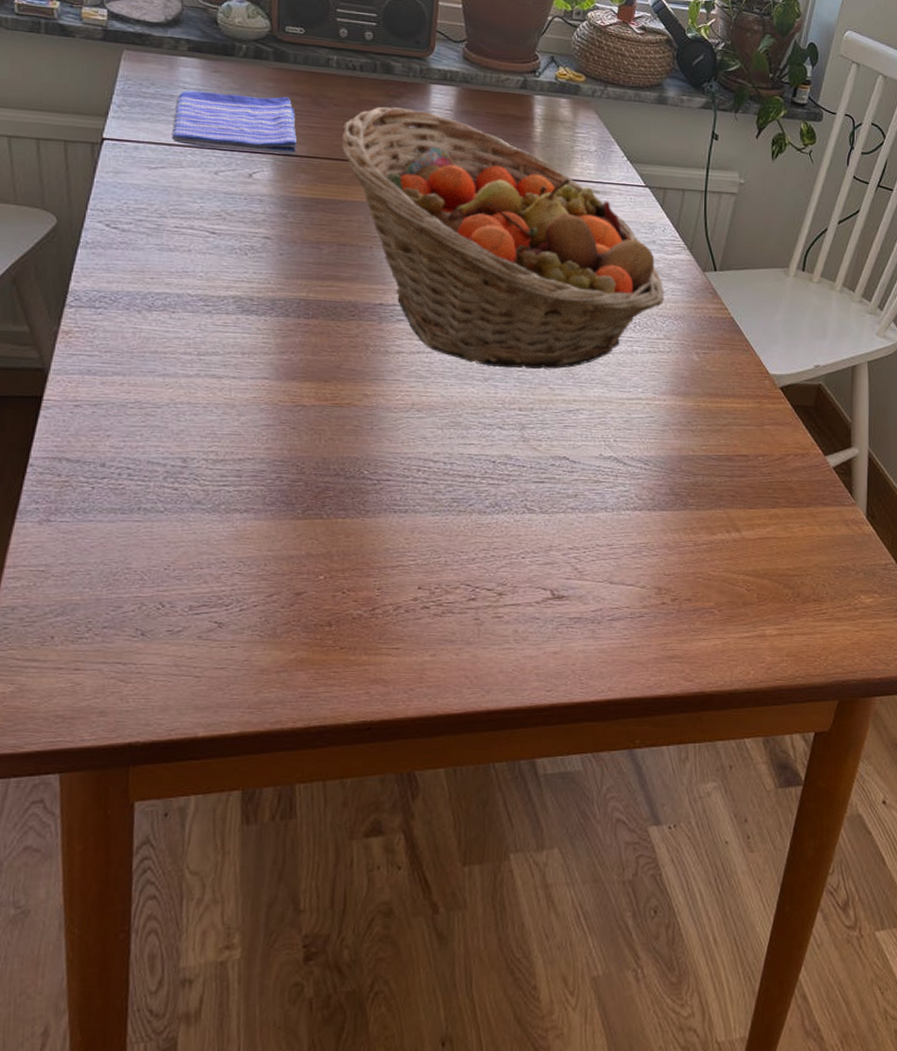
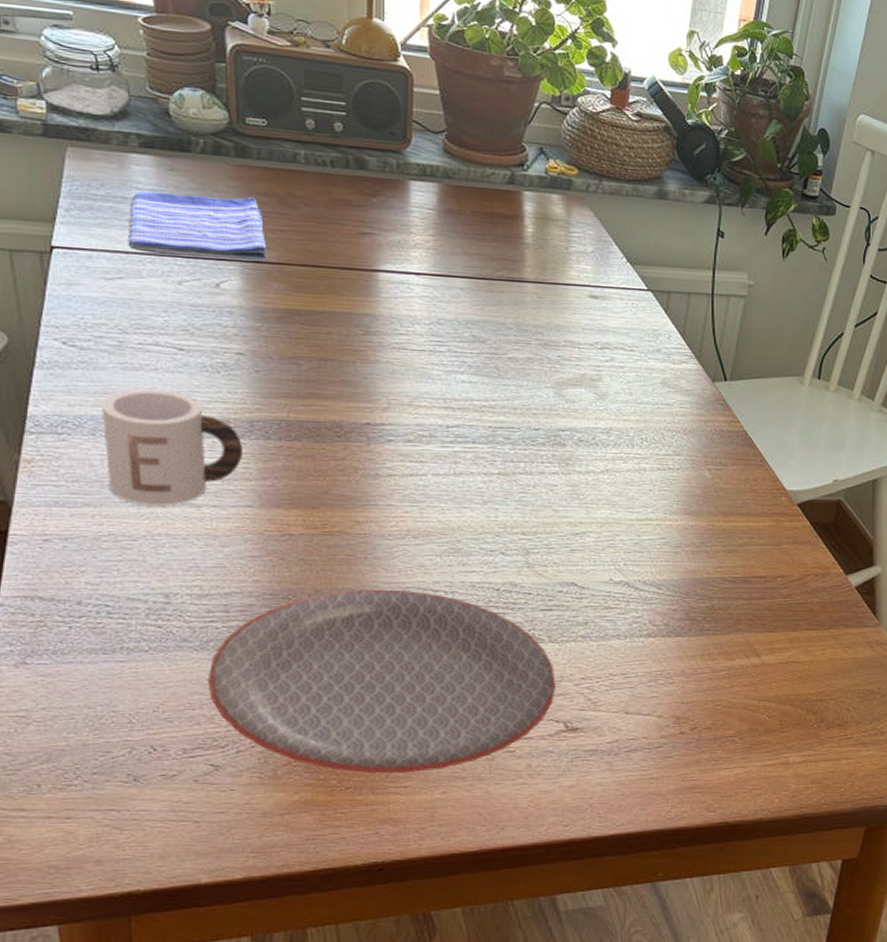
mug: none [137,268,265,376] -> present [102,389,244,506]
plate: none [217,458,545,635] -> present [208,589,556,774]
fruit basket: present [341,106,664,370] -> none [315,206,671,491]

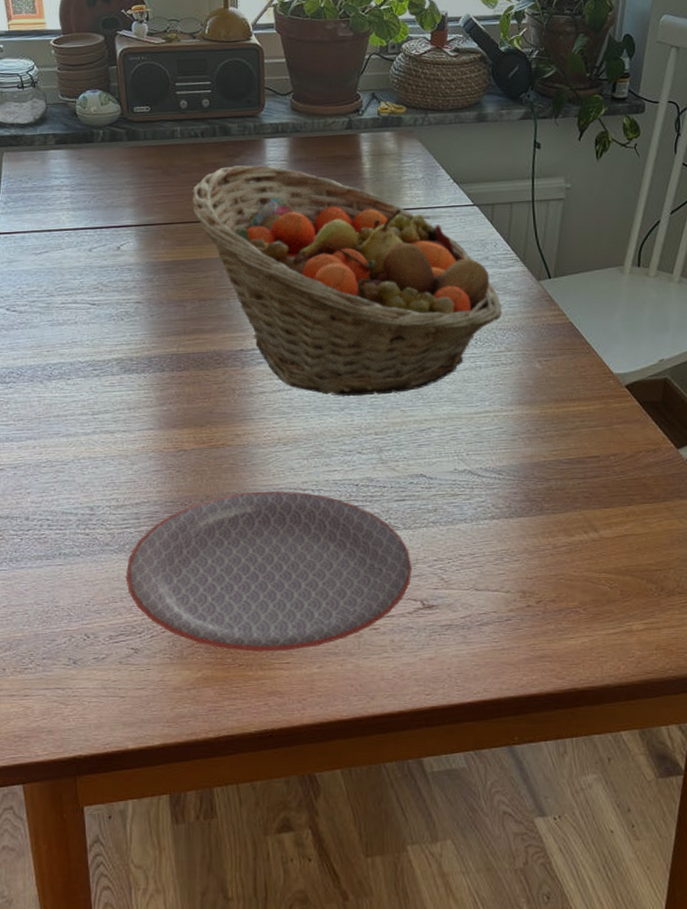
mug: present [102,389,244,506] -> none [37,339,145,435]
dish towel: present [128,192,267,262] -> none [50,171,155,229]
fruit basket: none [315,206,671,491] -> present [191,165,502,397]

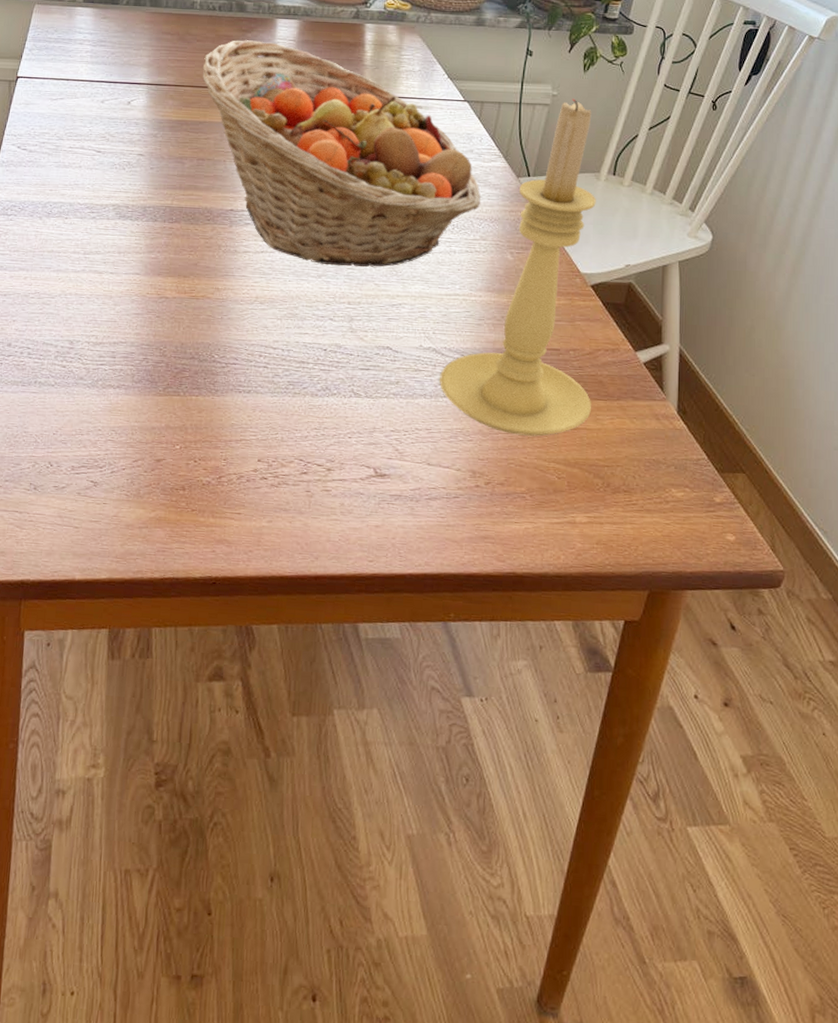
plate: present [125,491,412,652] -> none [94,344,369,502]
candle holder: none [478,189,639,549] -> present [440,98,596,437]

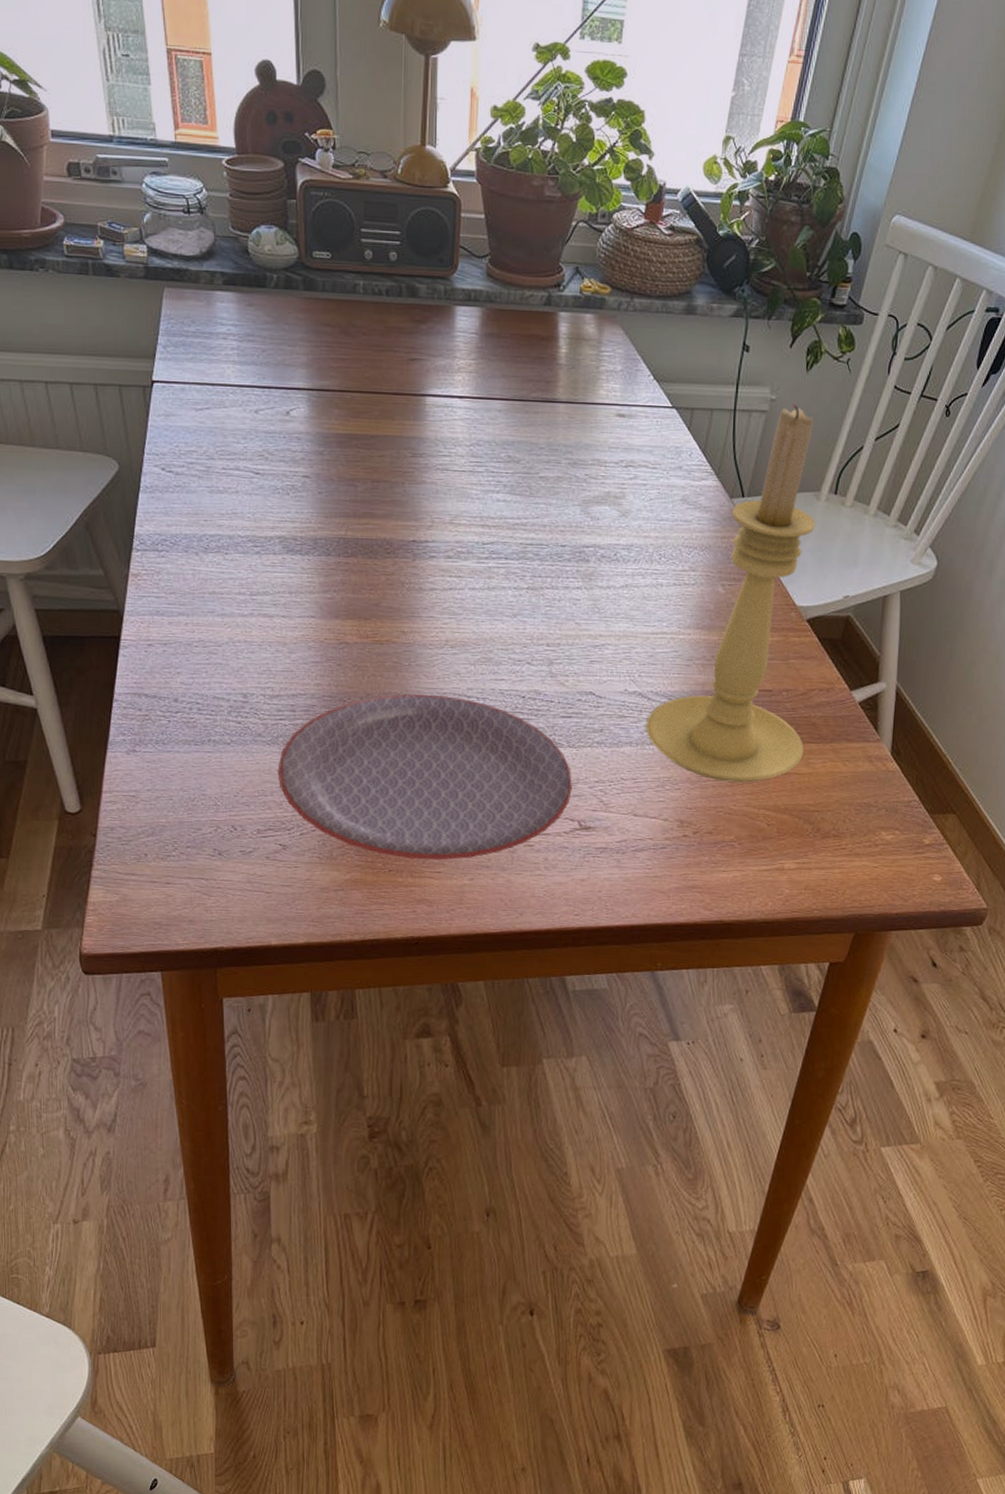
plate: none [94,344,369,502] -> present [277,694,572,860]
fruit basket: present [202,40,481,267] -> none [371,333,690,605]

